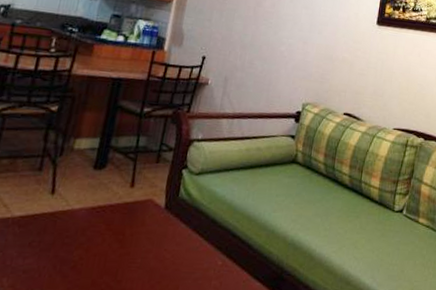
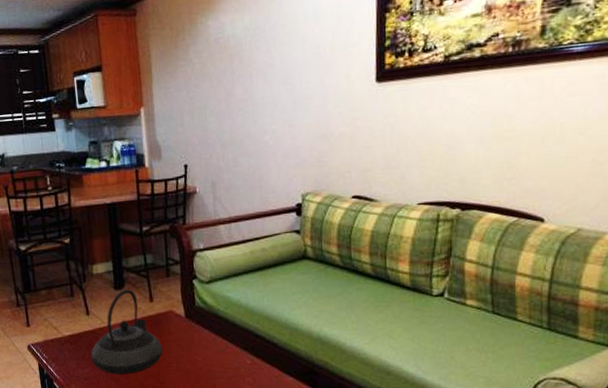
teapot: none [39,170,131,269] -> present [91,289,163,374]

